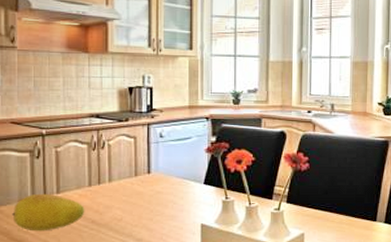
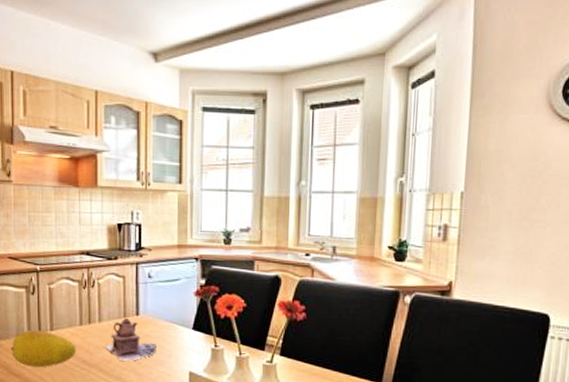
teapot: none [114,176,168,218] -> present [103,317,157,361]

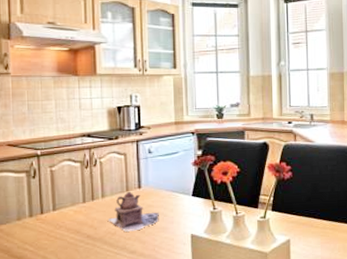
fruit: present [11,329,77,368] -> none [12,211,81,248]

